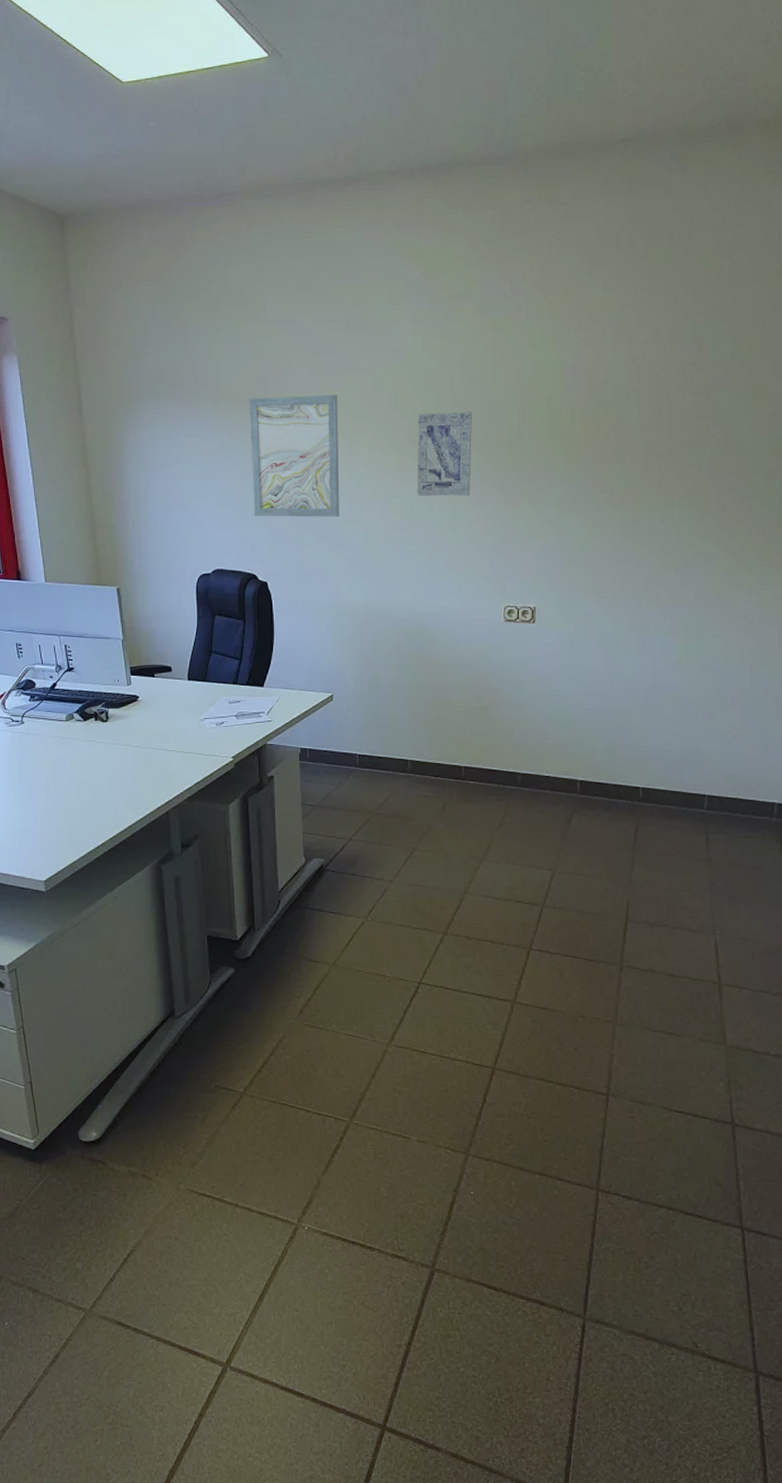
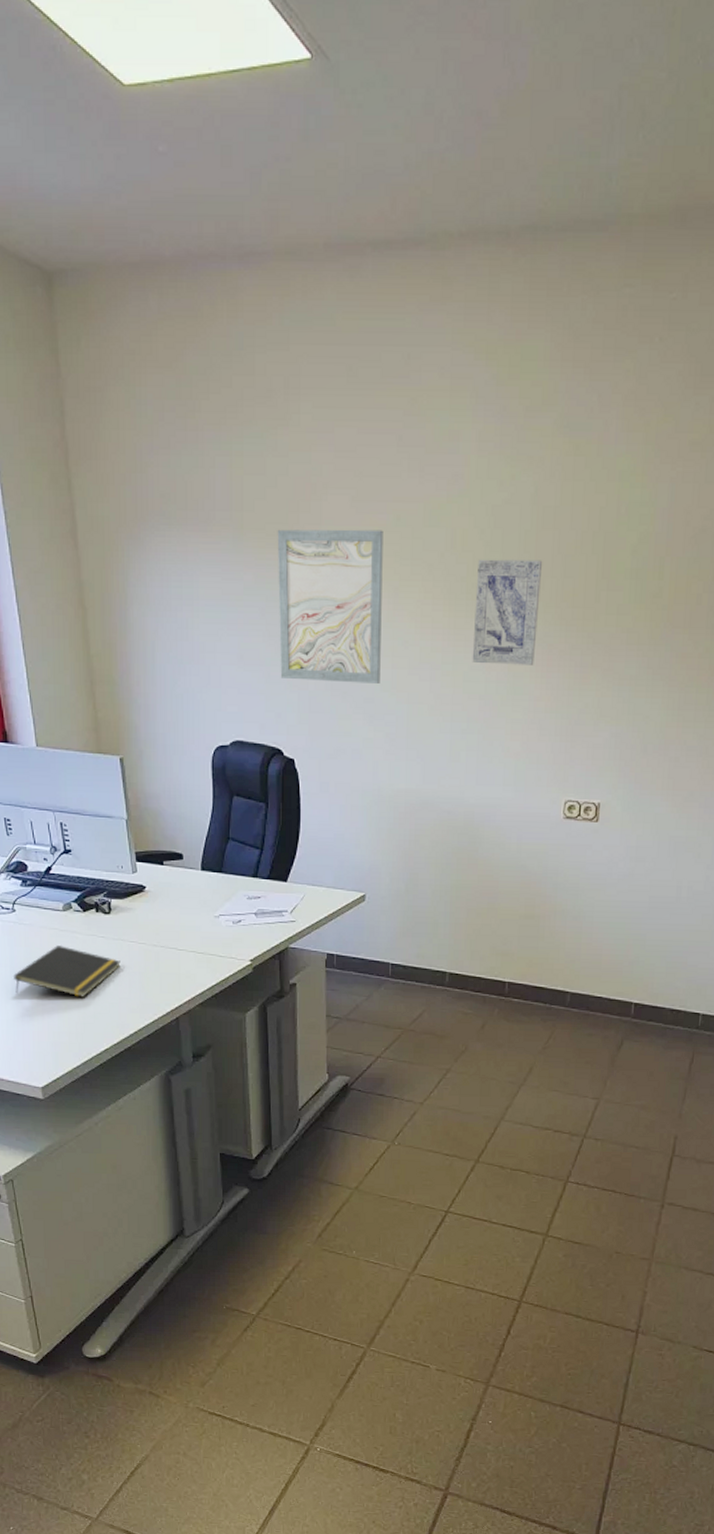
notepad: none [21,752,116,797] -> present [14,945,121,997]

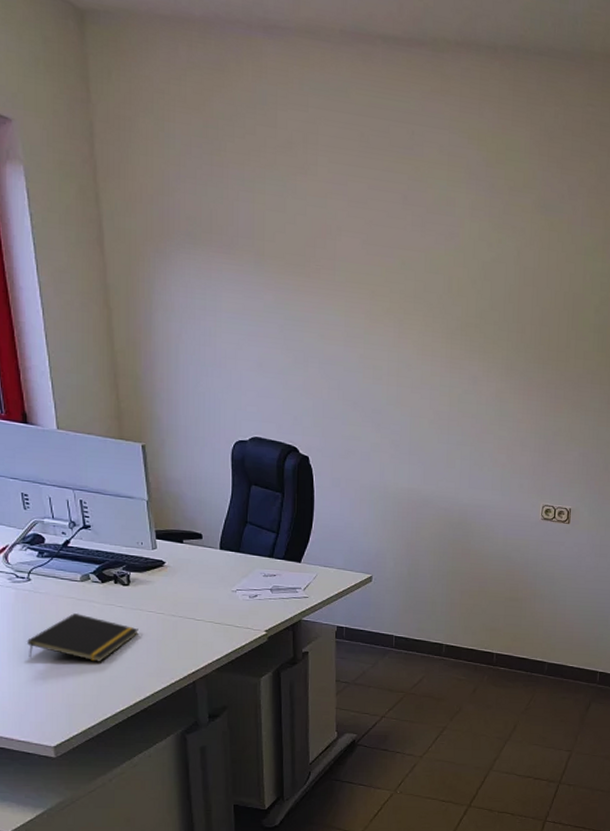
wall art: present [277,529,383,683] -> none [295,260,390,398]
wall art: present [472,559,543,665] -> none [465,303,524,394]

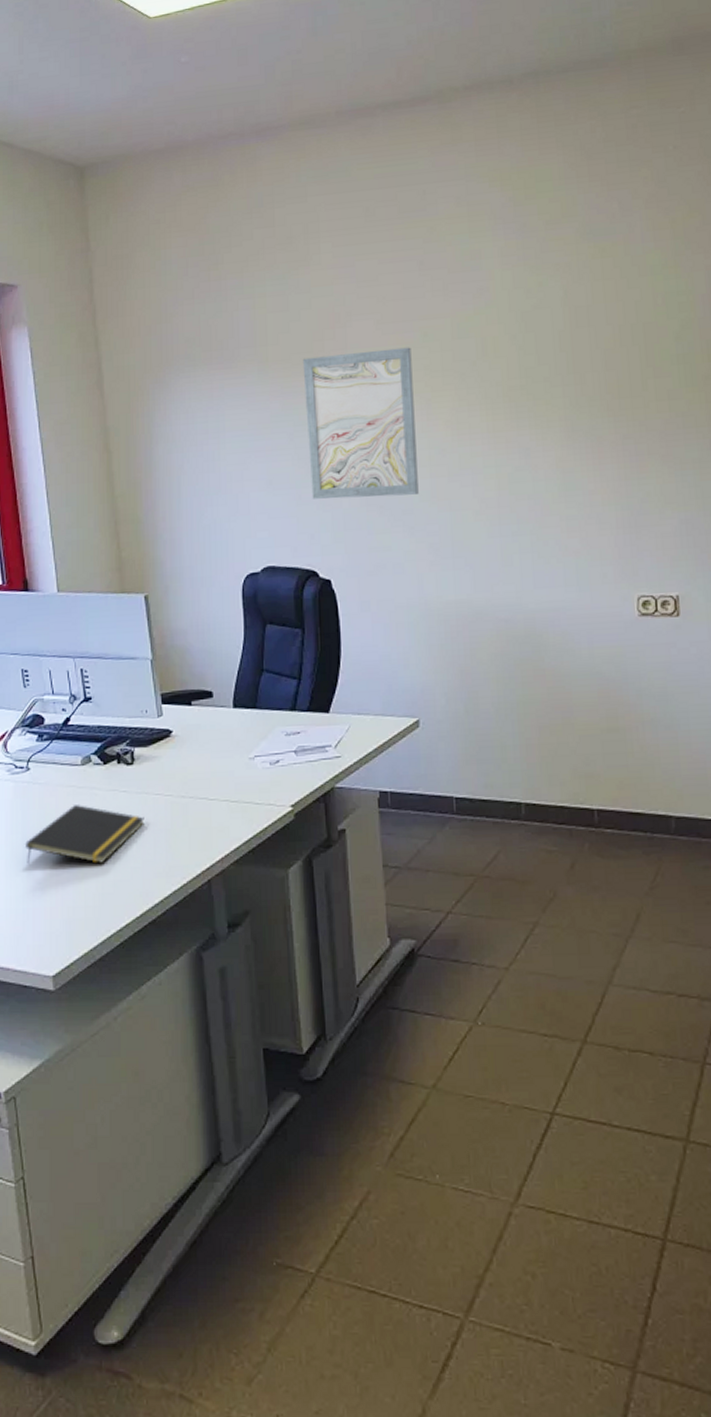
wall art: none [295,260,390,398] -> present [302,347,419,499]

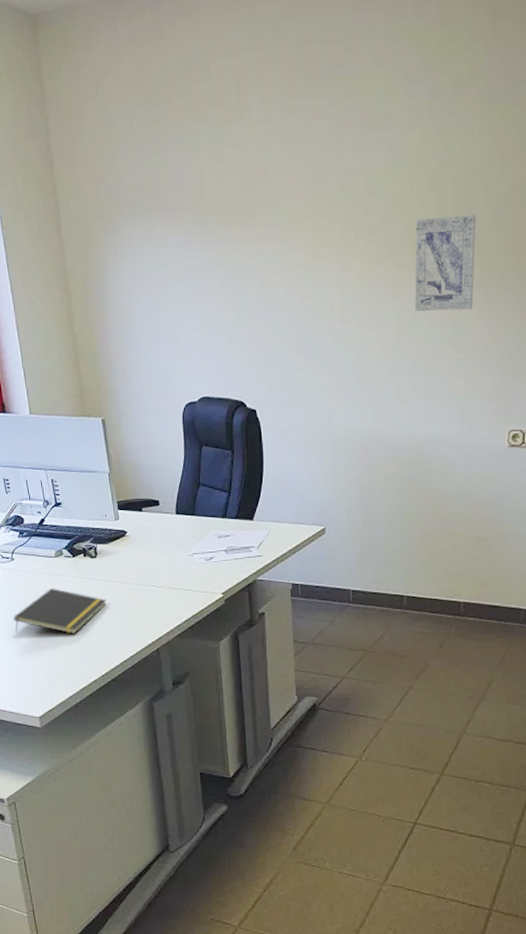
wall art: present [302,347,419,499] -> none [234,201,331,339]
wall art: none [512,357,584,463] -> present [414,215,476,312]

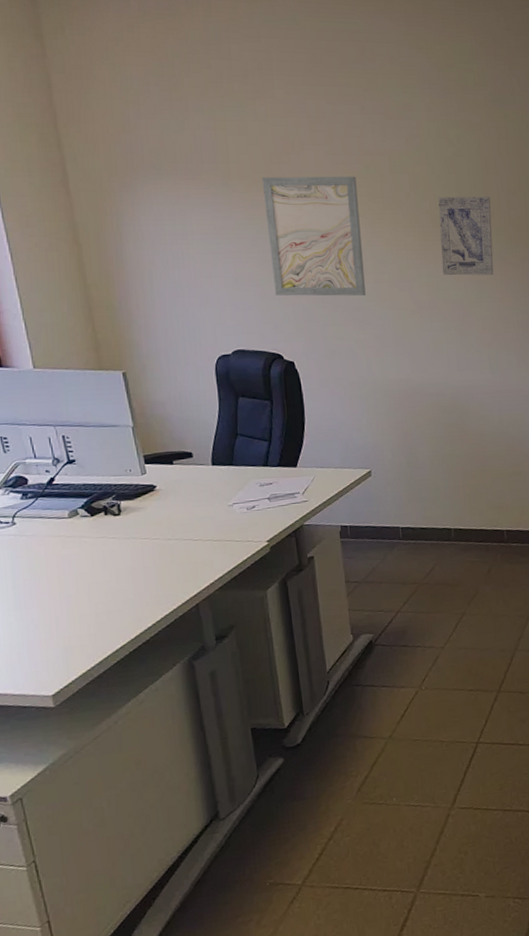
notepad: present [13,588,106,634] -> none [16,551,134,605]
wall art: none [234,201,331,339] -> present [262,176,366,296]

